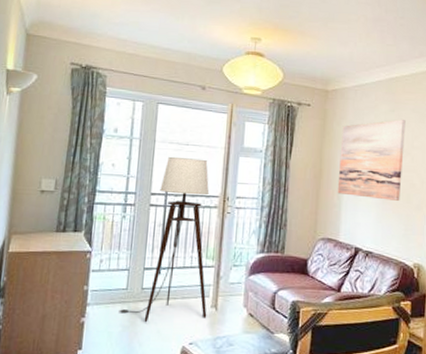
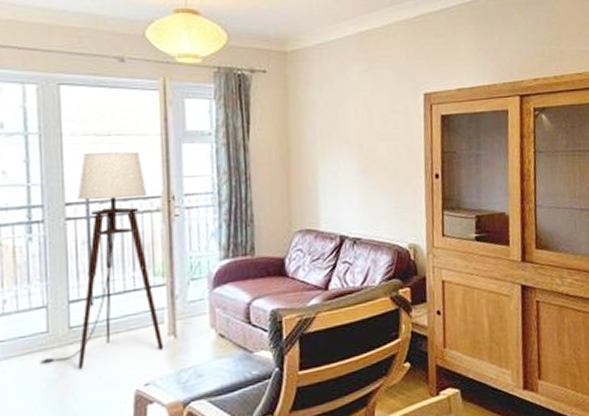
wall art: present [337,119,406,201] -> none [309,80,386,176]

